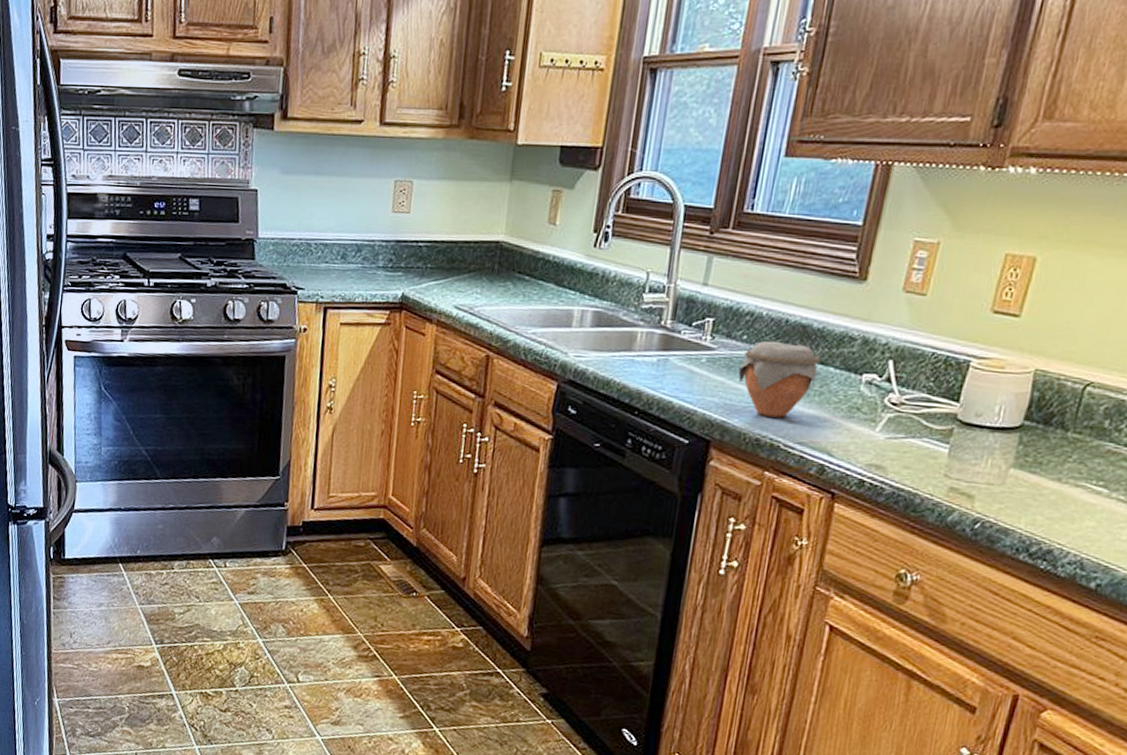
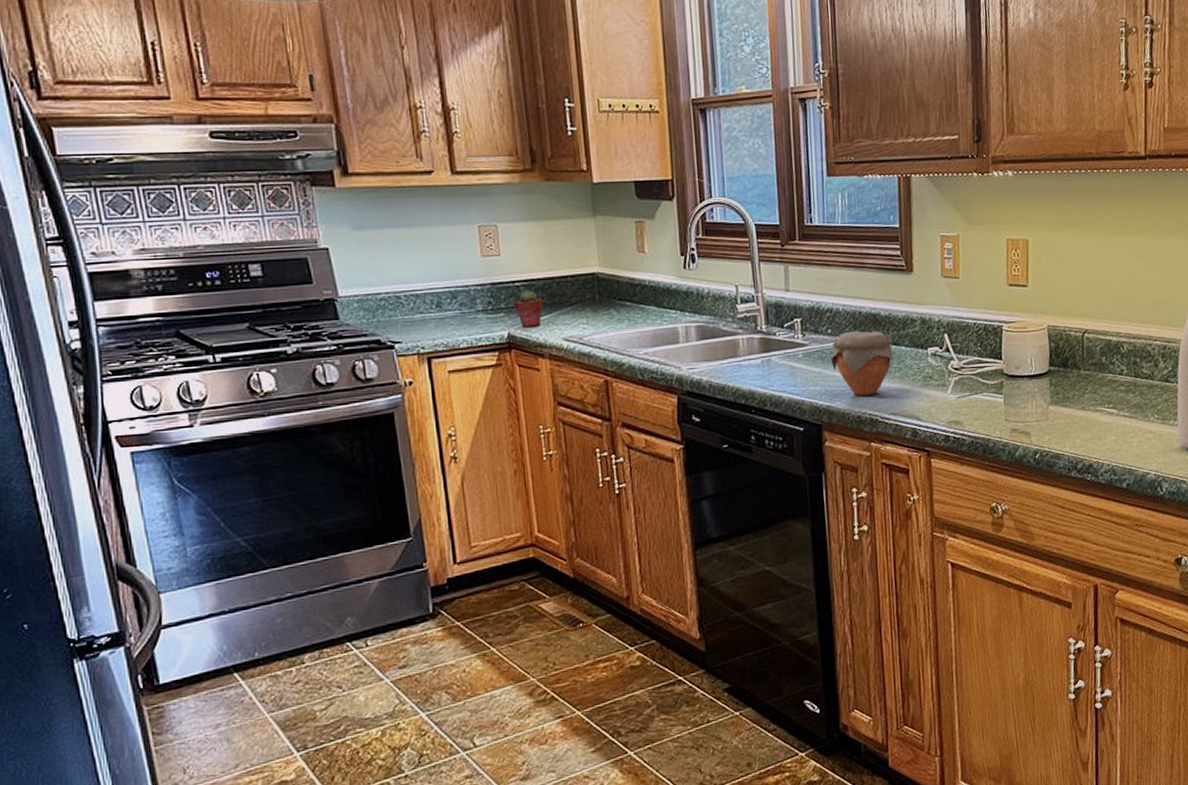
potted succulent: none [412,252,442,290] -> present [513,290,543,328]

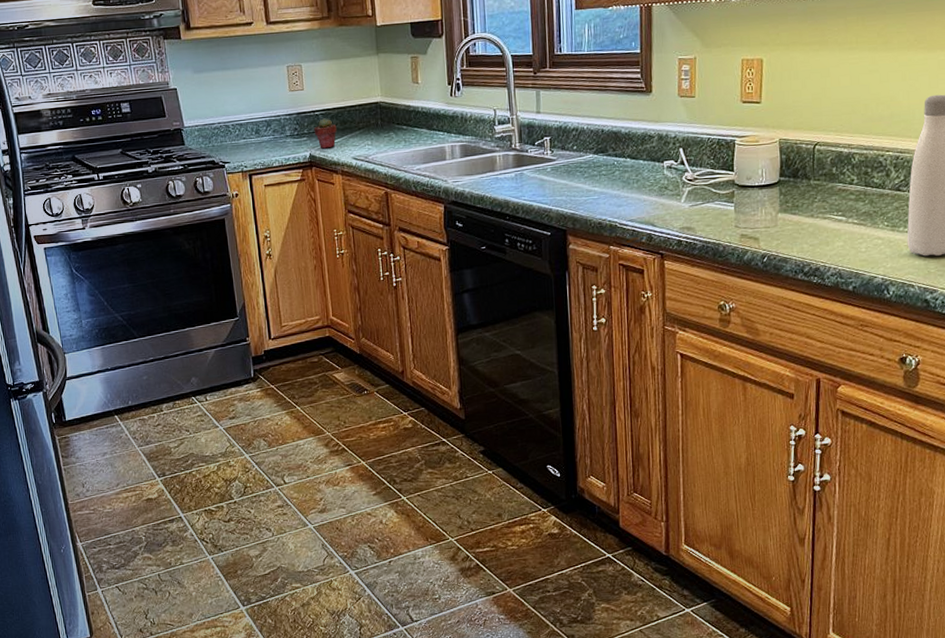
jar: present [830,330,894,396] -> none [575,146,633,205]

